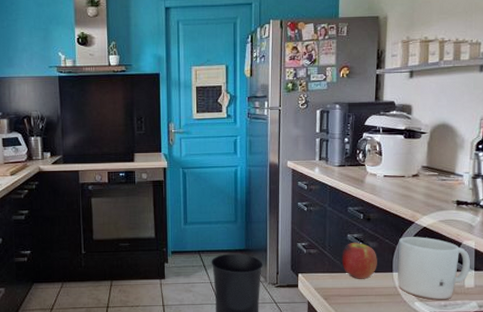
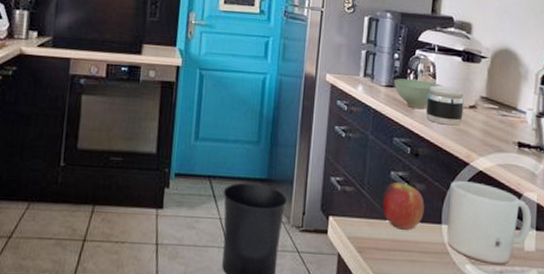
bowl: none [345,158,388,182] -> present [393,78,442,110]
jar: none [375,161,407,193] -> present [426,85,464,126]

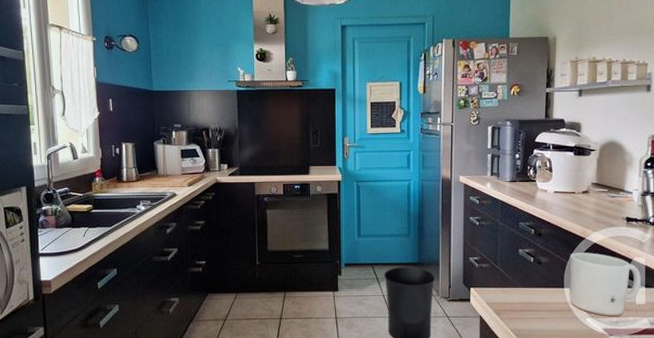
fruit: present [382,182,425,230] -> none [513,258,549,294]
bowl: present [393,78,442,110] -> none [516,174,558,198]
jar: present [426,85,464,126] -> none [545,177,578,209]

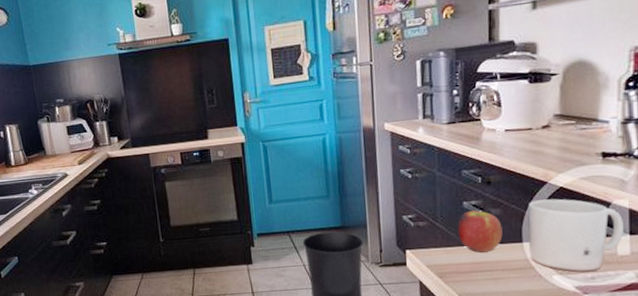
fruit: none [513,258,549,294] -> present [457,210,503,253]

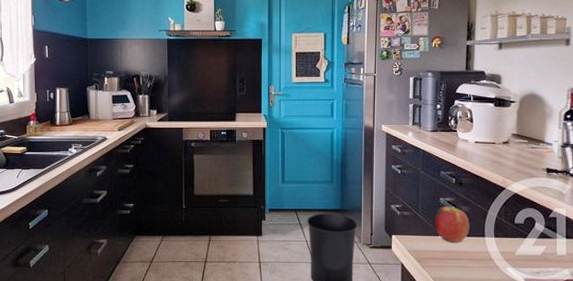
mug: present [527,198,623,272] -> none [490,202,561,267]

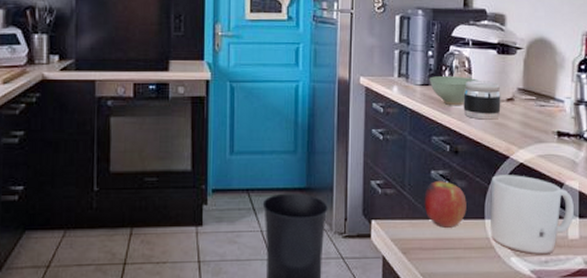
bowl: none [437,124,479,148] -> present [429,76,478,106]
jar: none [466,128,498,159] -> present [463,81,501,120]
mug: none [490,202,561,267] -> present [491,175,574,255]

